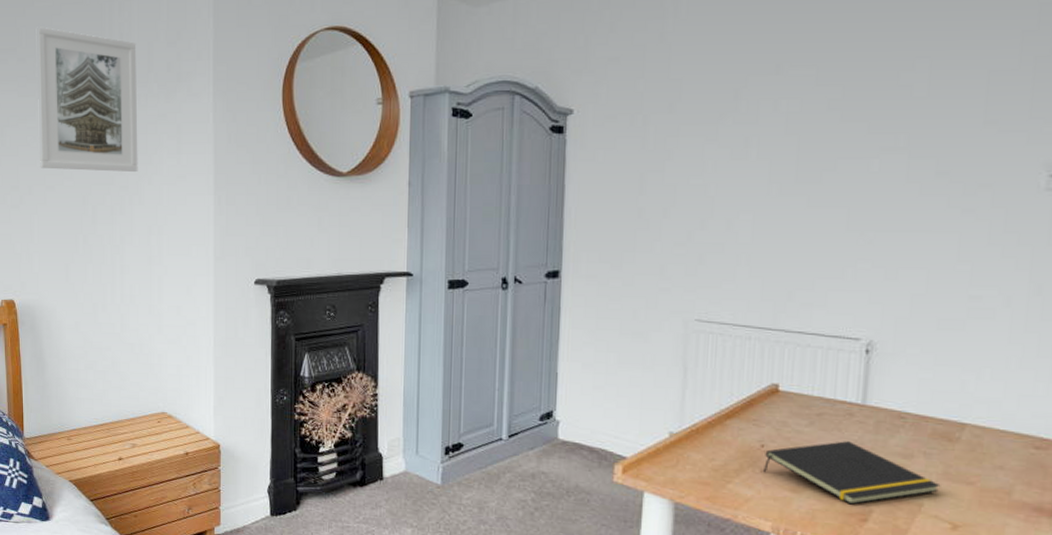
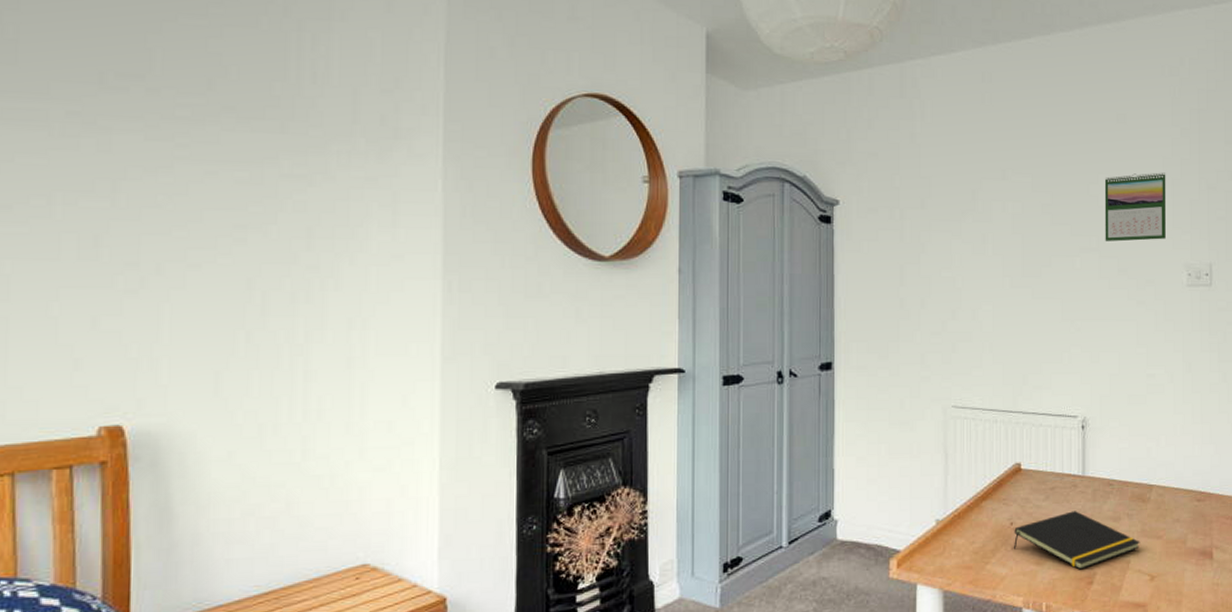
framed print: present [36,26,138,172] -> none [177,50,336,248]
calendar: none [918,49,1025,139] -> present [1104,172,1167,242]

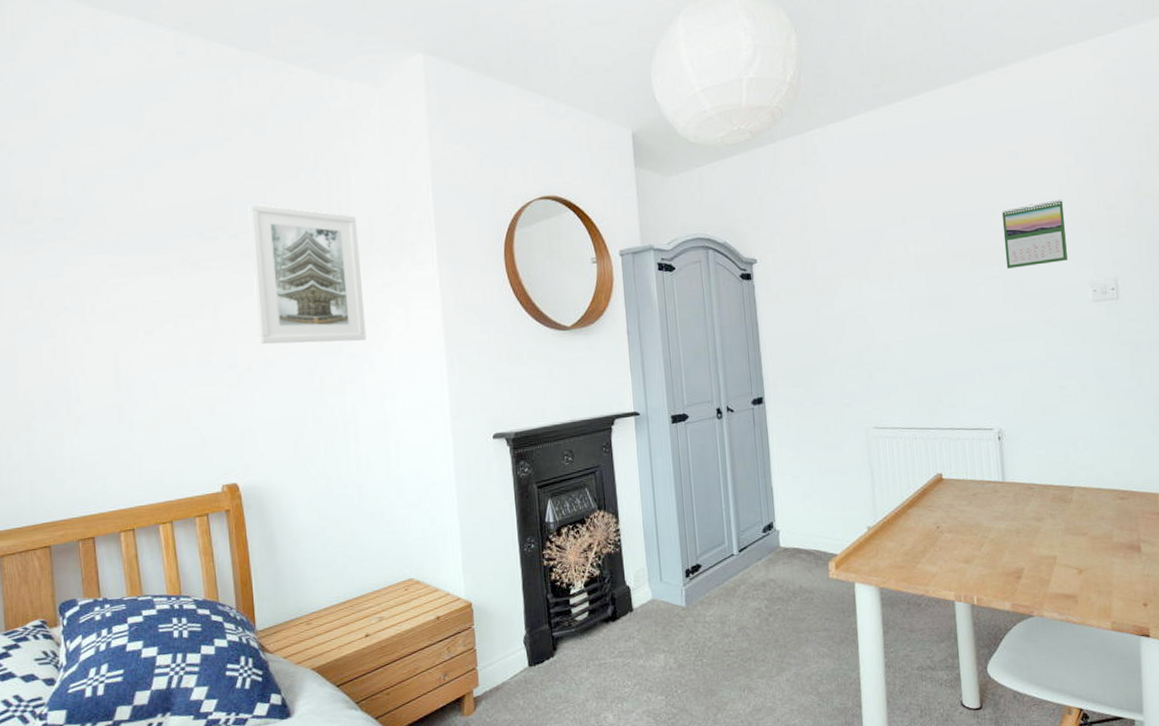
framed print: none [177,50,336,248] -> present [248,203,367,344]
notepad: present [1013,511,1141,570] -> none [941,513,1066,566]

